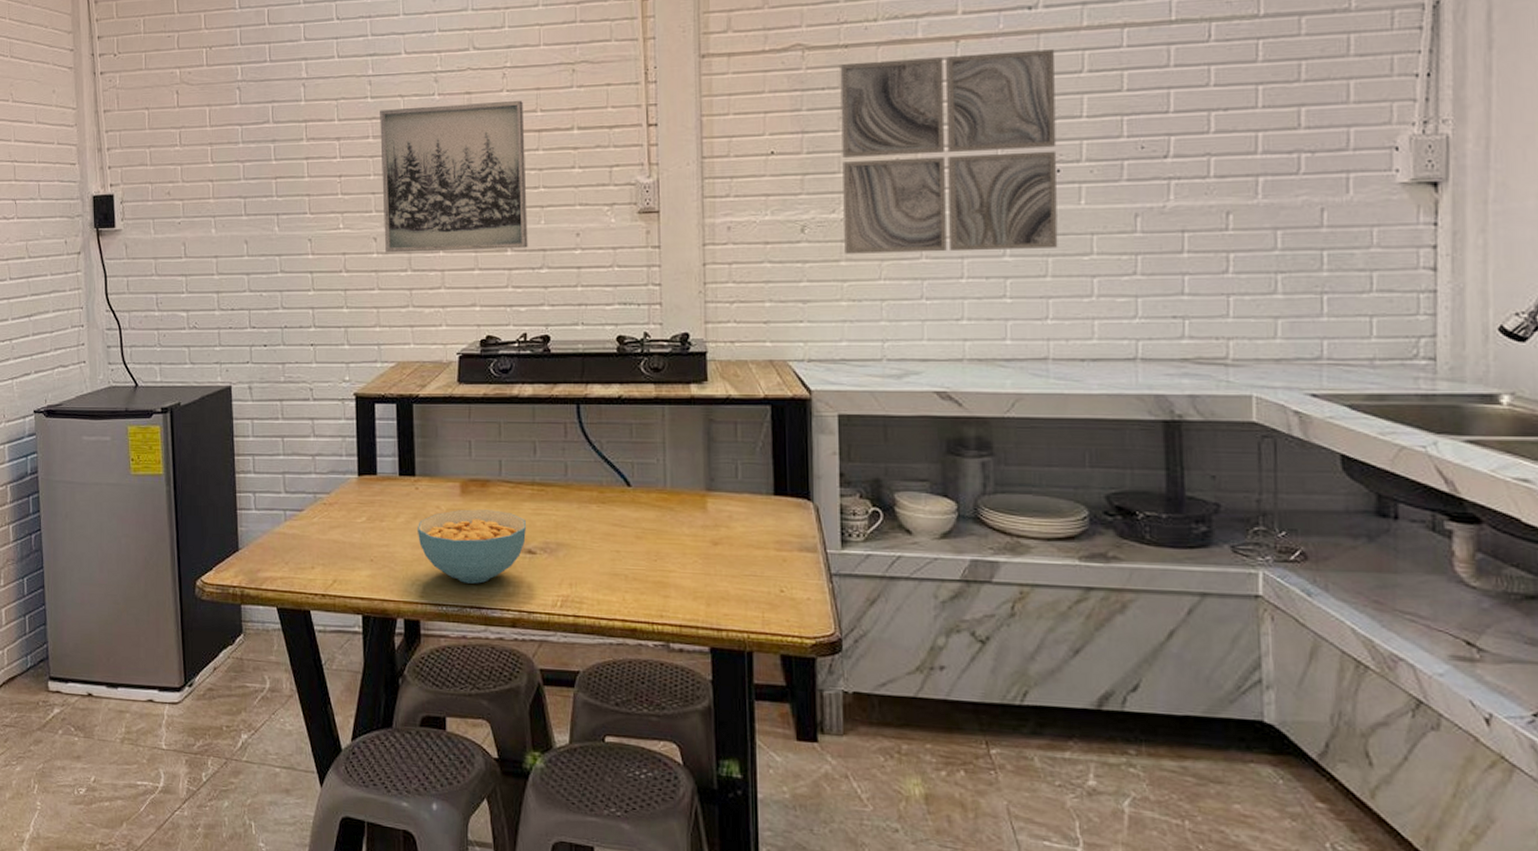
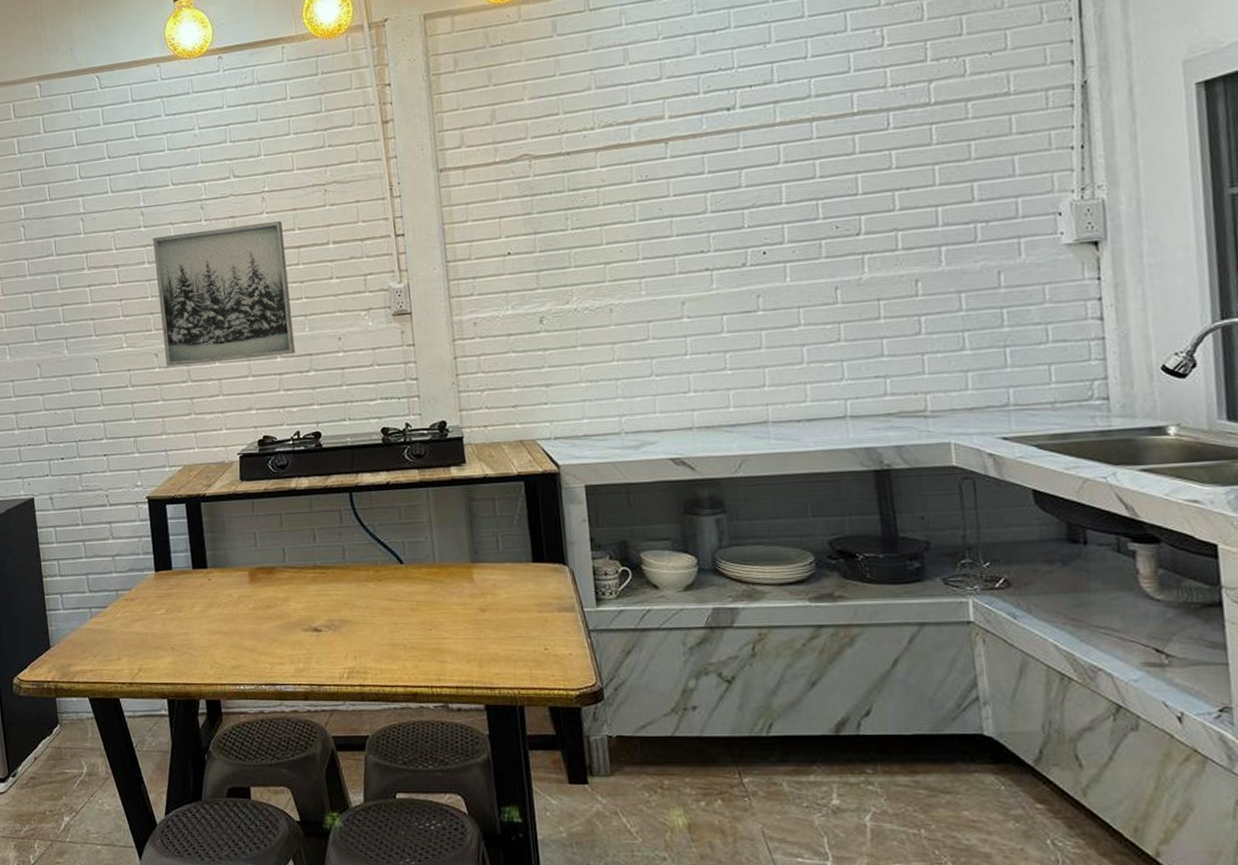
cereal bowl: present [416,509,526,584] -> none [212,594,312,663]
wall art: present [840,49,1058,254] -> none [564,145,770,340]

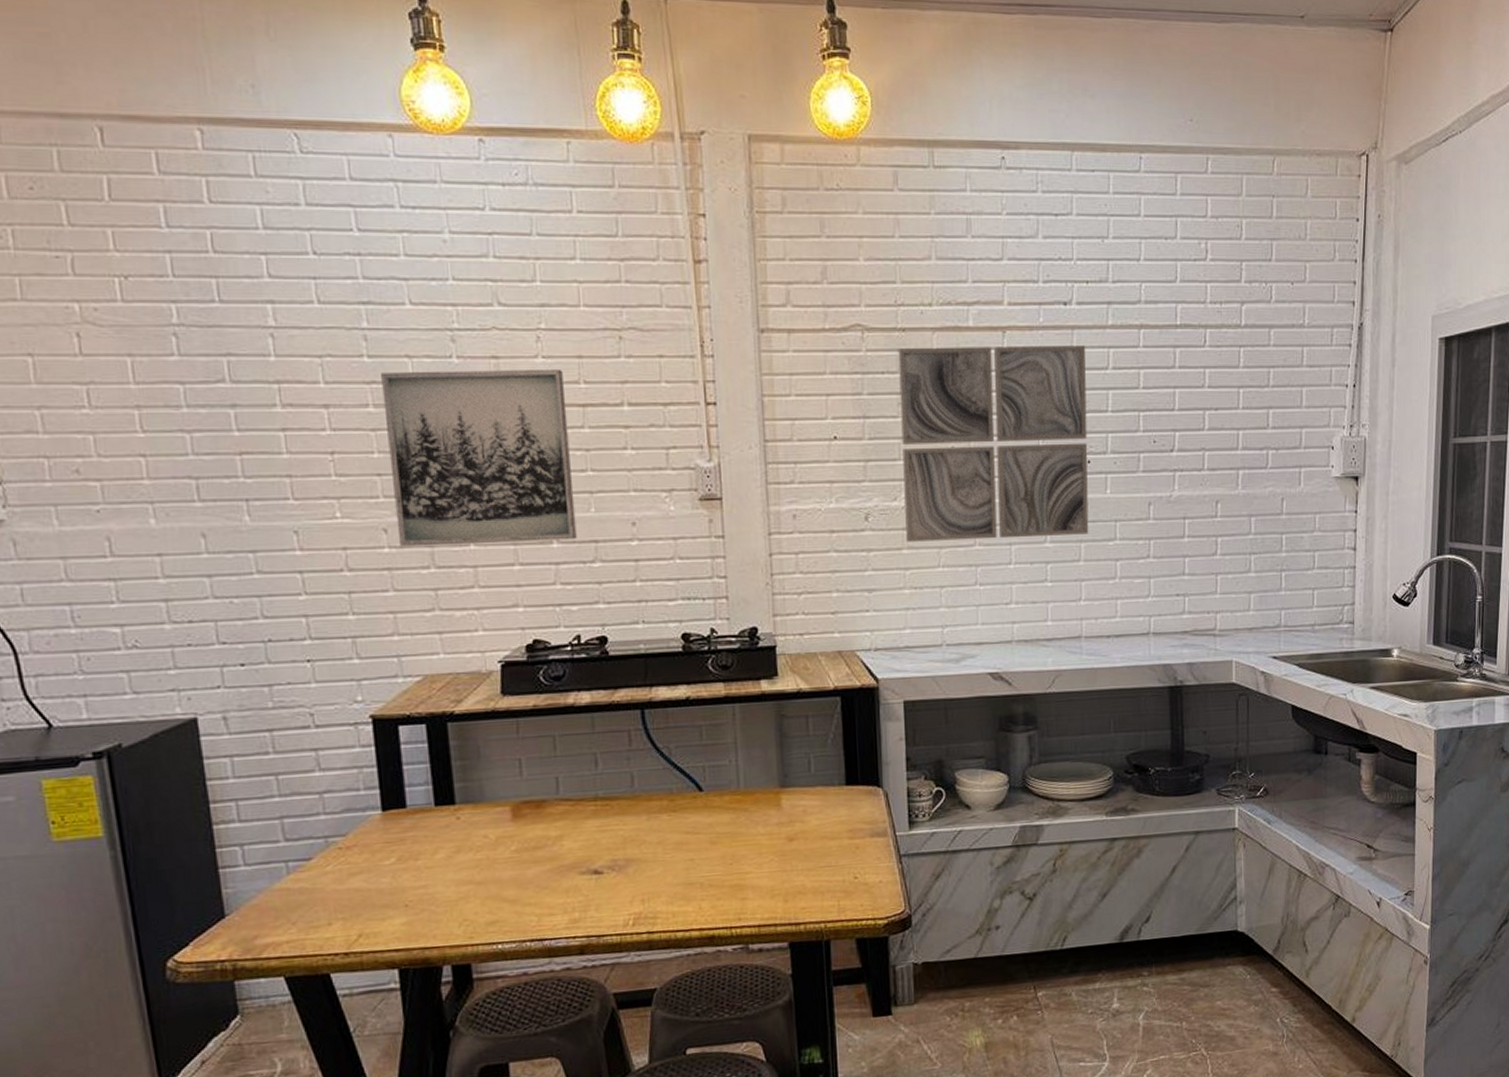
wall art: none [564,145,770,340] -> present [898,345,1089,542]

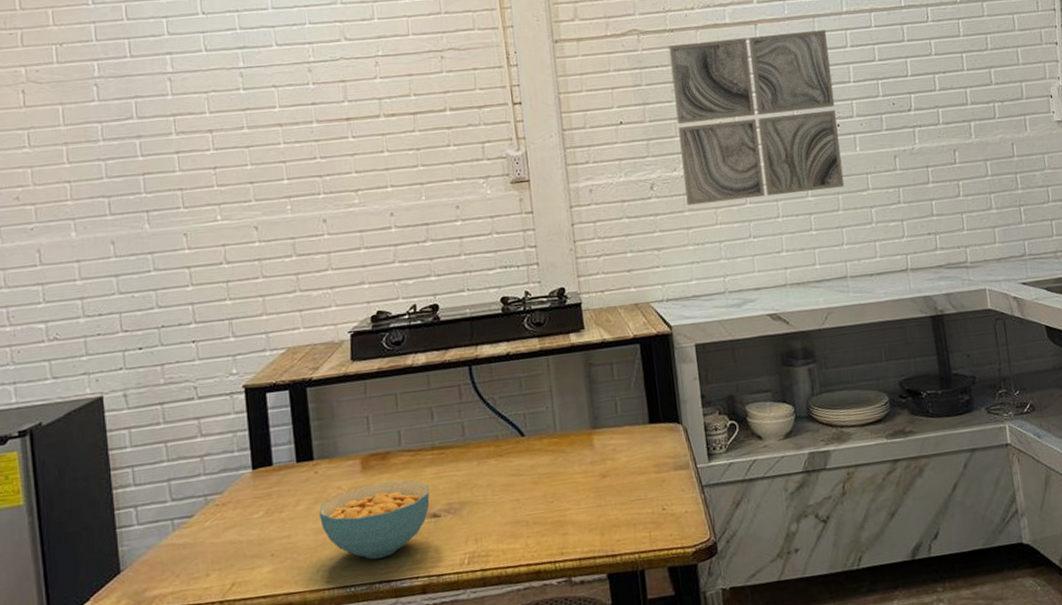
wall art: present [381,370,577,547] -> none [253,87,411,241]
cereal bowl: none [460,832,591,916] -> present [318,480,430,560]

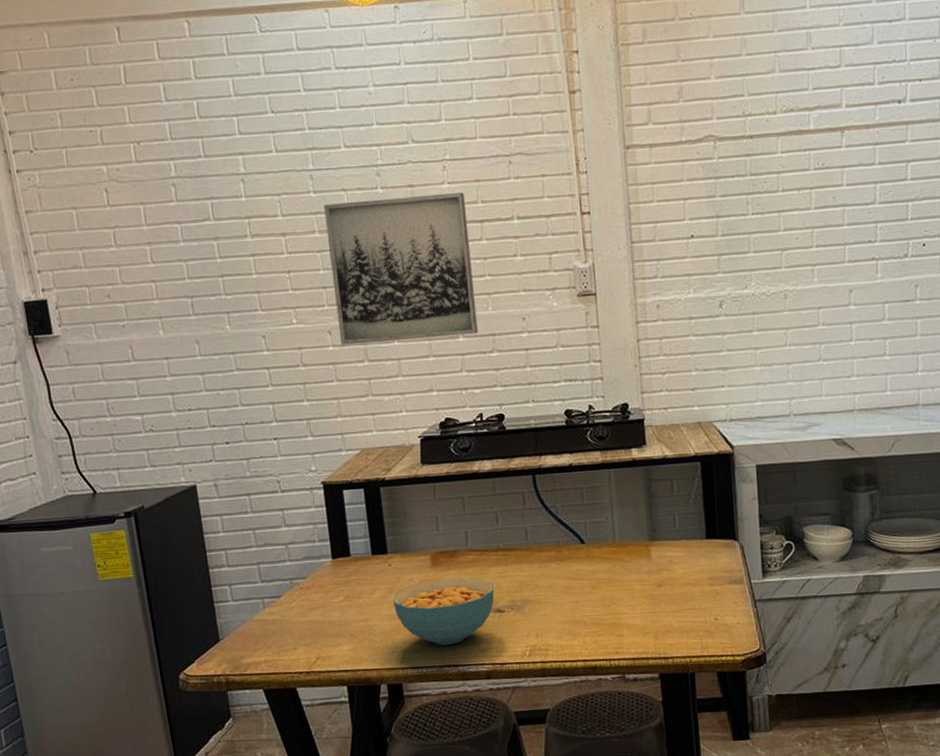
wall art: none [253,87,411,241] -> present [324,193,478,345]
wall art: present [668,30,845,205] -> none [746,138,925,325]

